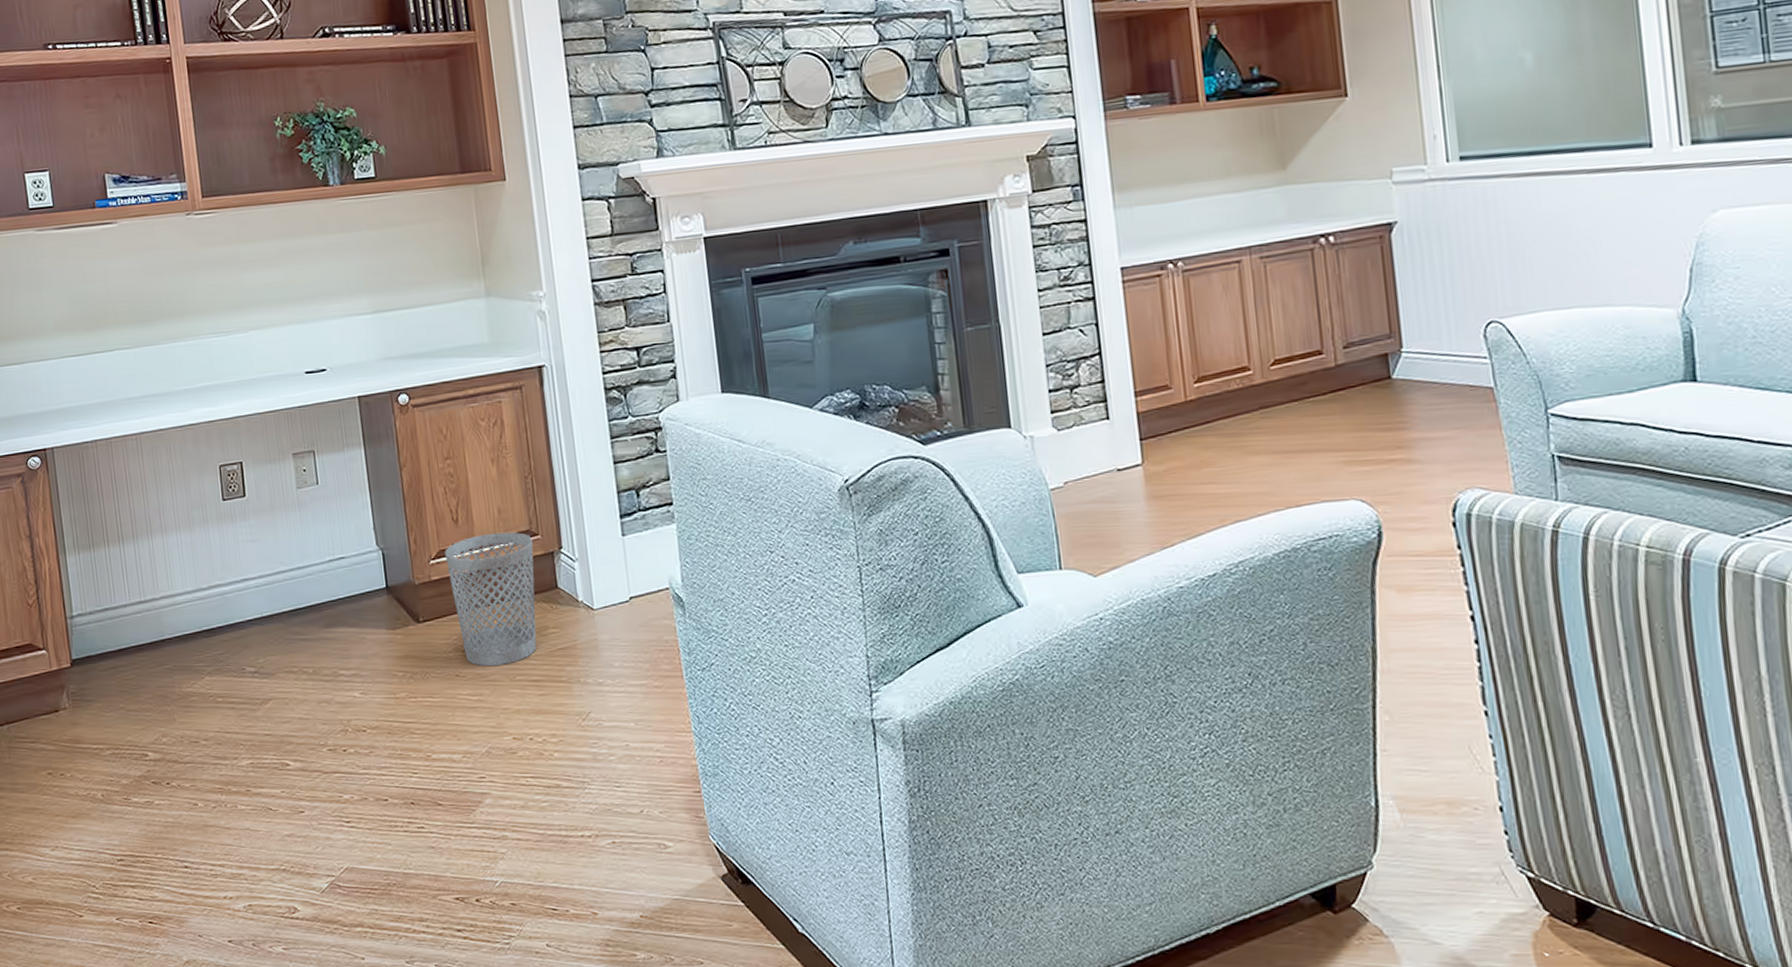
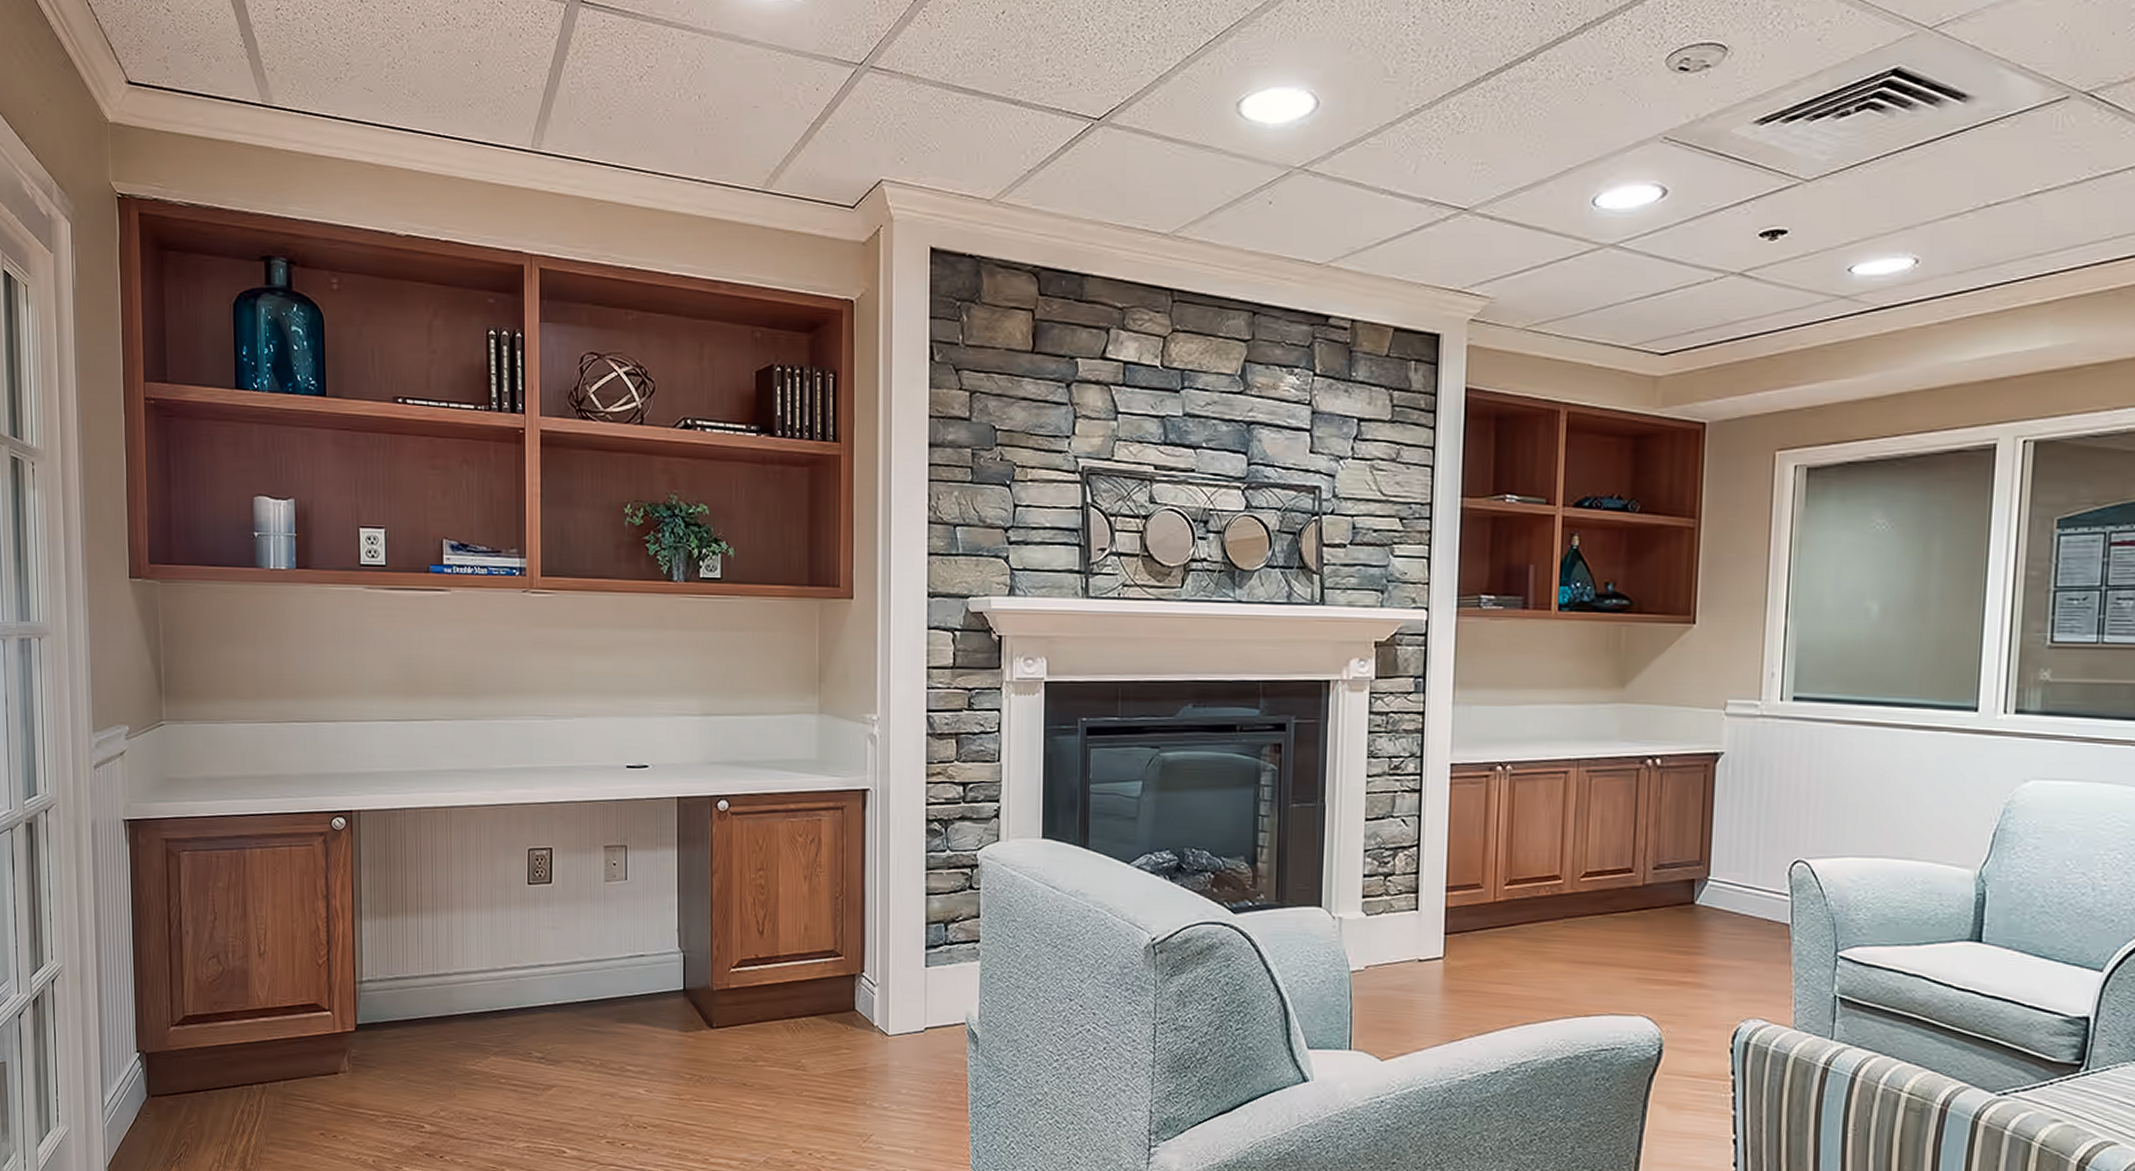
wastebasket: present [445,532,537,667] -> none [747,948,835,1080]

